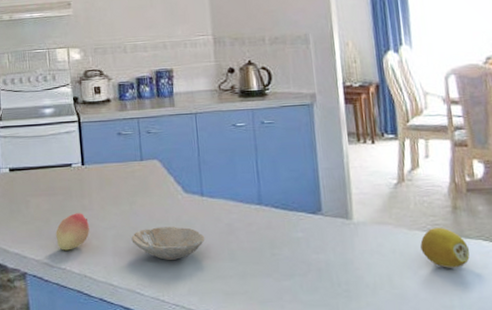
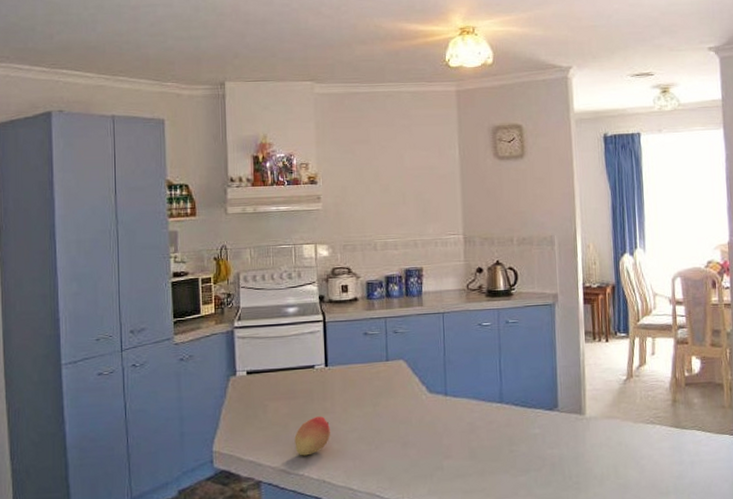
bowl: present [131,227,205,260] -> none [373,427,447,461]
fruit: present [420,227,470,268] -> none [643,419,685,457]

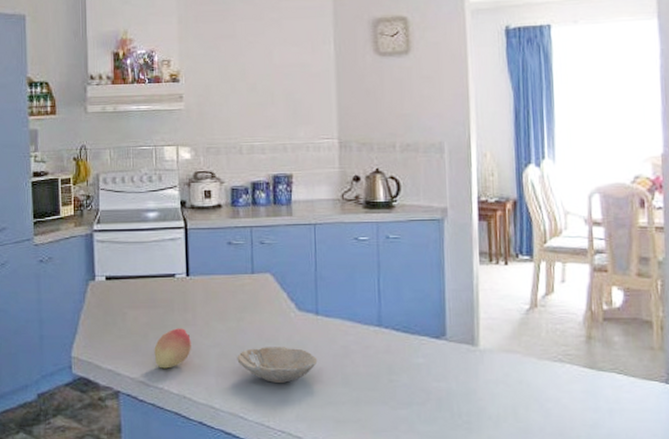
bowl: none [373,427,447,461] -> present [237,347,318,383]

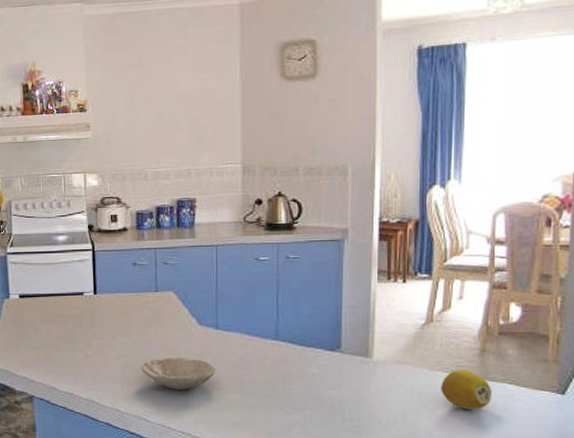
fruit: present [154,328,191,369] -> none [64,341,99,377]
fruit: none [550,357,602,402] -> present [441,369,493,409]

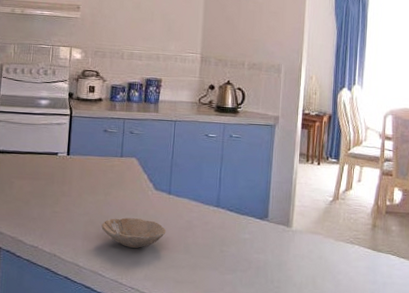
fruit: present [441,369,493,409] -> none [342,240,380,276]

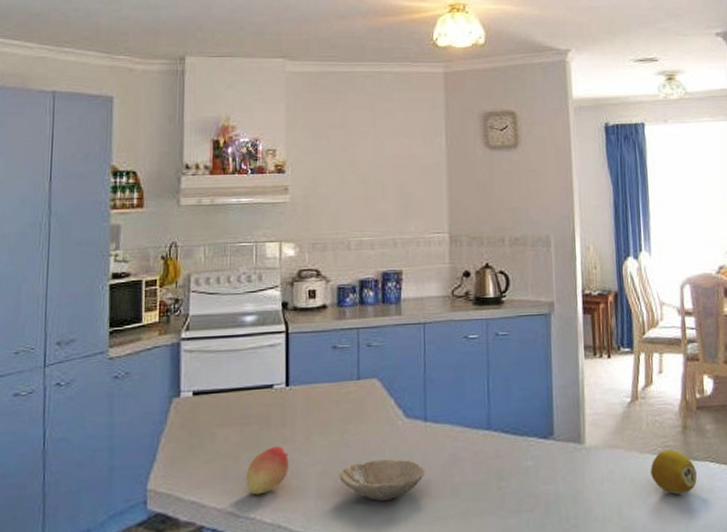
fruit: none [33,198,65,231] -> present [246,446,289,495]
fruit: none [342,240,380,276] -> present [650,449,698,494]

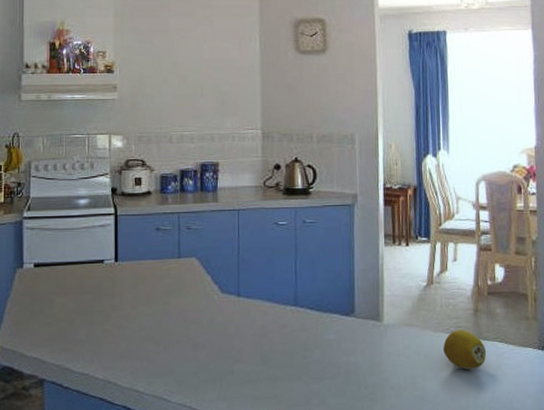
fruit: present [246,446,289,495] -> none [81,313,118,354]
bowl: present [339,459,426,501] -> none [162,328,238,364]

